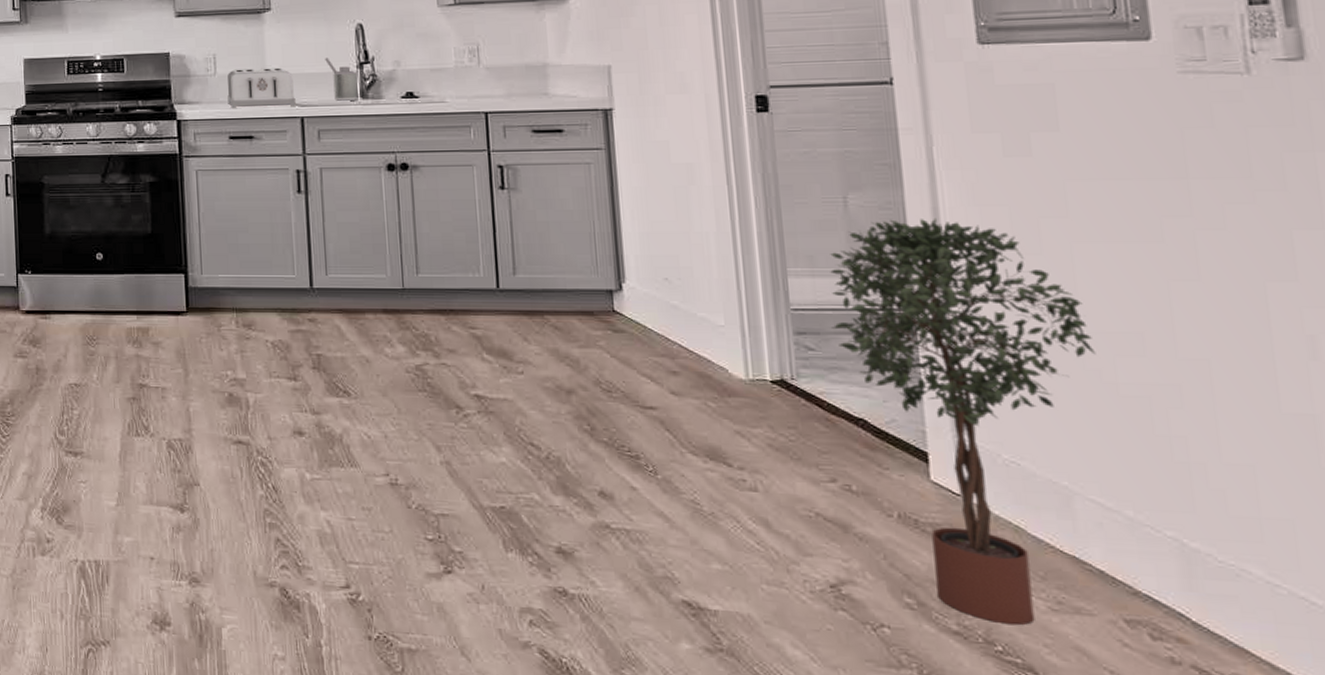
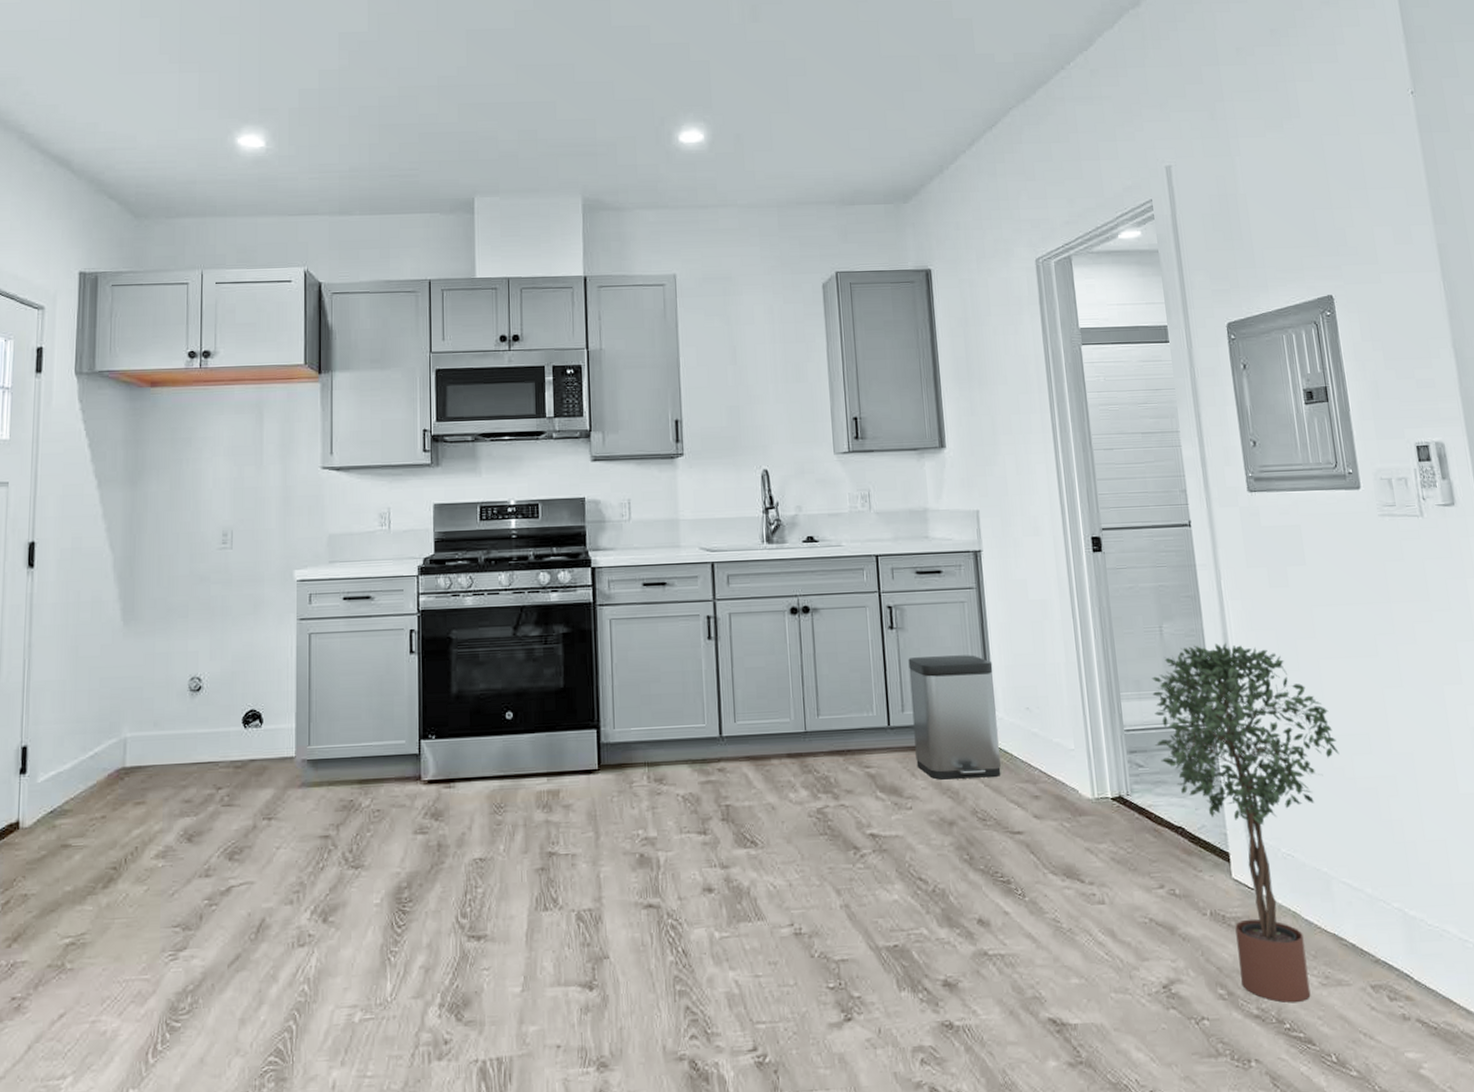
toaster: present [227,67,296,109] -> none [641,513,707,555]
soap dispenser: present [325,58,359,102] -> none [734,503,764,547]
pedal bin: none [521,219,631,348] -> present [908,655,1001,780]

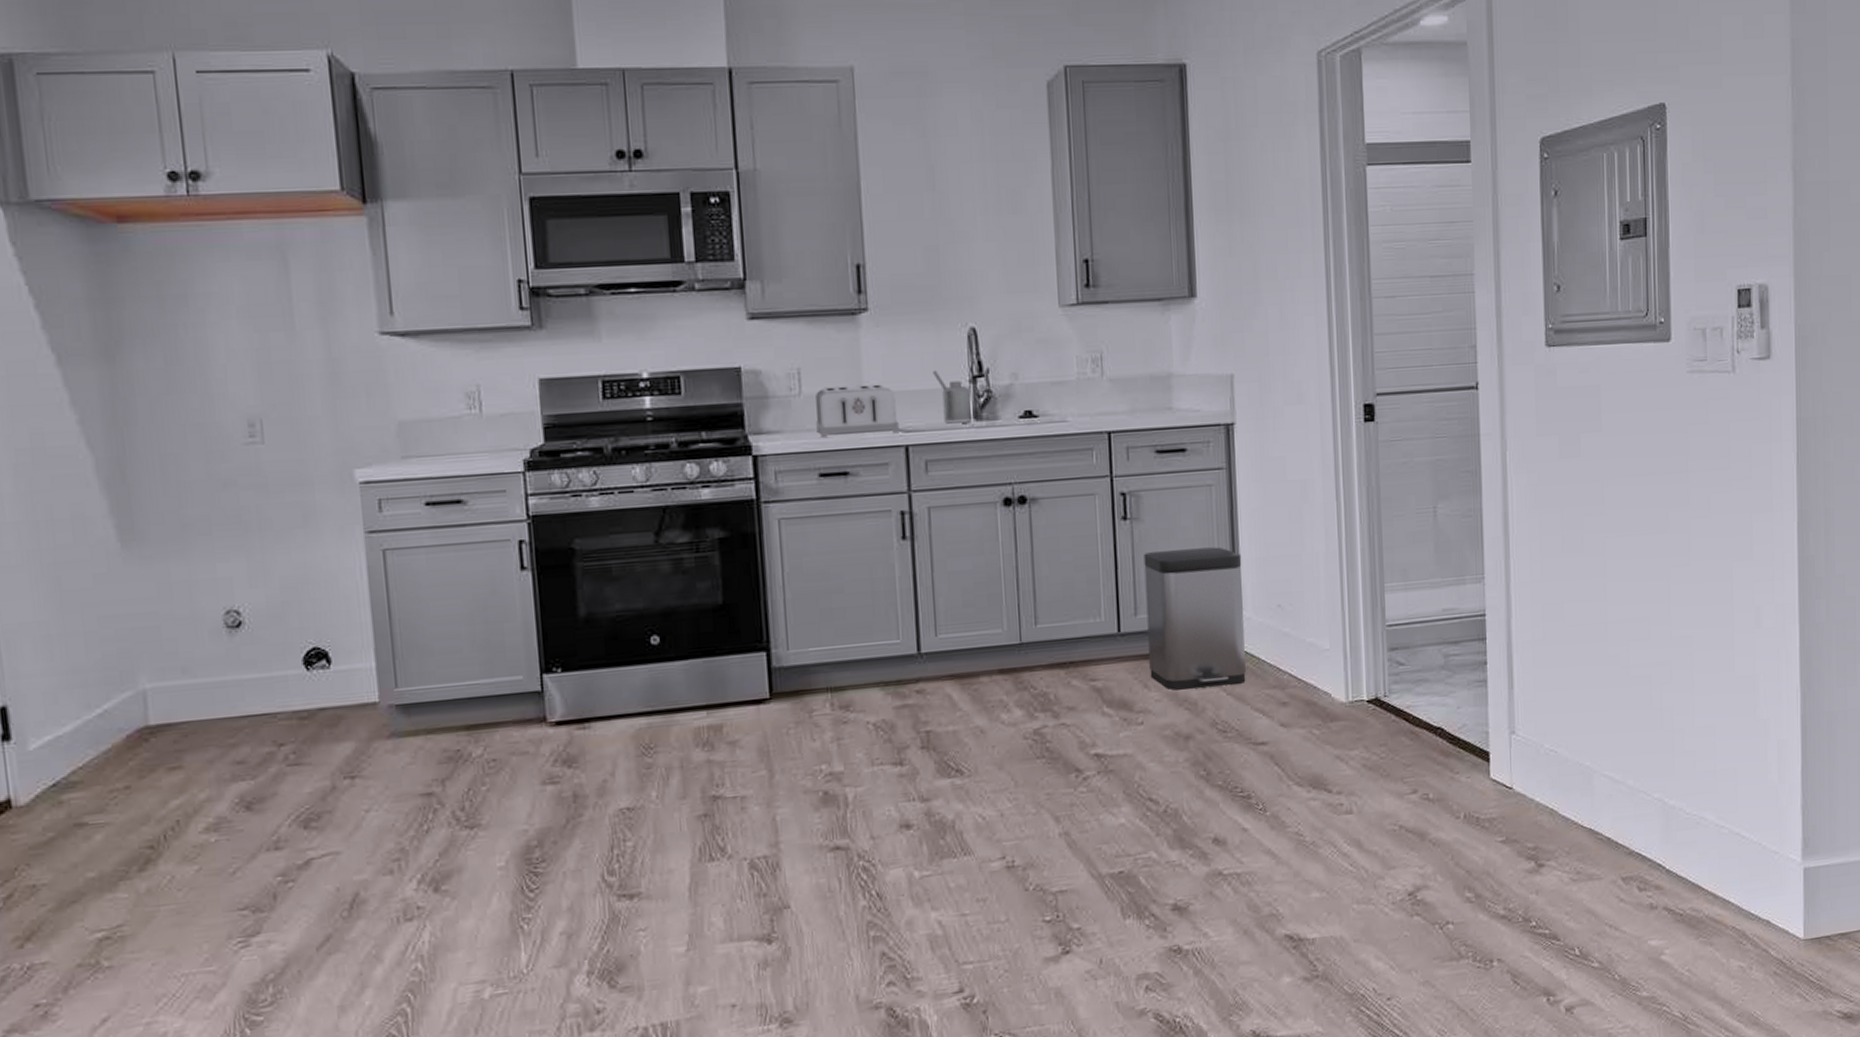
toaster: none [641,513,707,555] -> present [816,384,899,439]
soap dispenser: none [734,503,764,547] -> present [933,370,972,425]
potted tree: present [1152,642,1340,1003] -> none [1419,522,1616,901]

